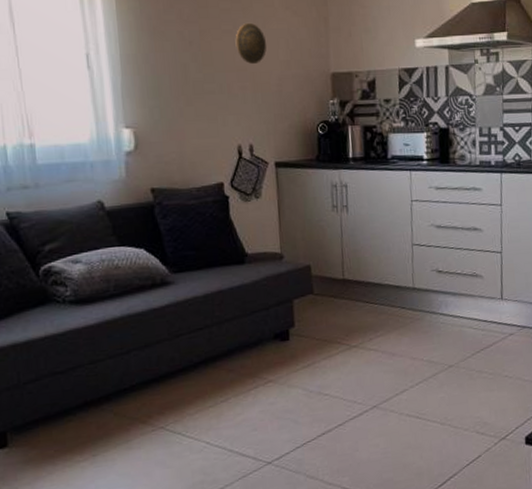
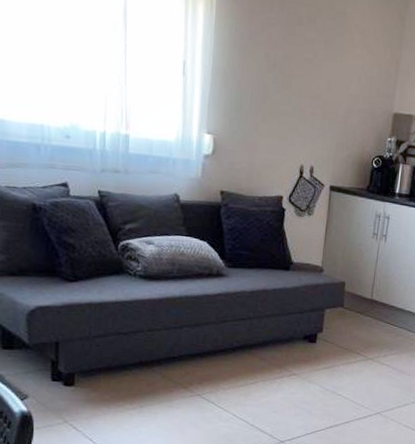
decorative plate: present [235,22,267,65] -> none [313,54,341,94]

